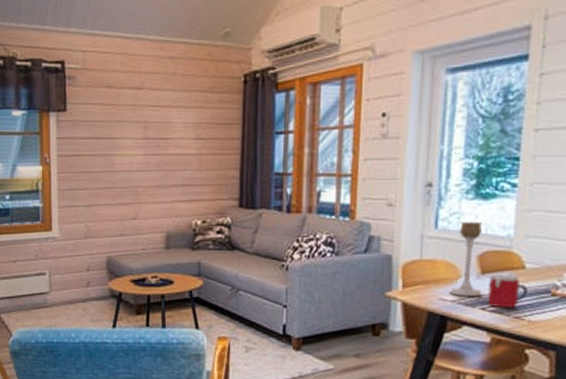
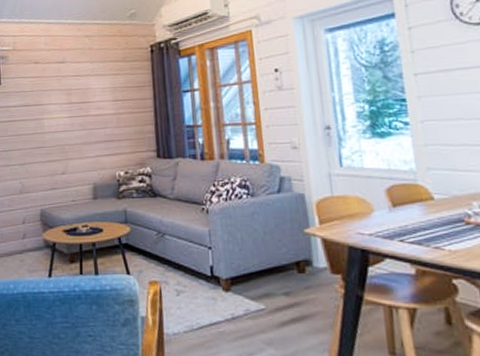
candle holder: present [448,222,483,296] -> none [363,158,399,229]
mug: present [487,273,528,308] -> none [401,205,441,238]

